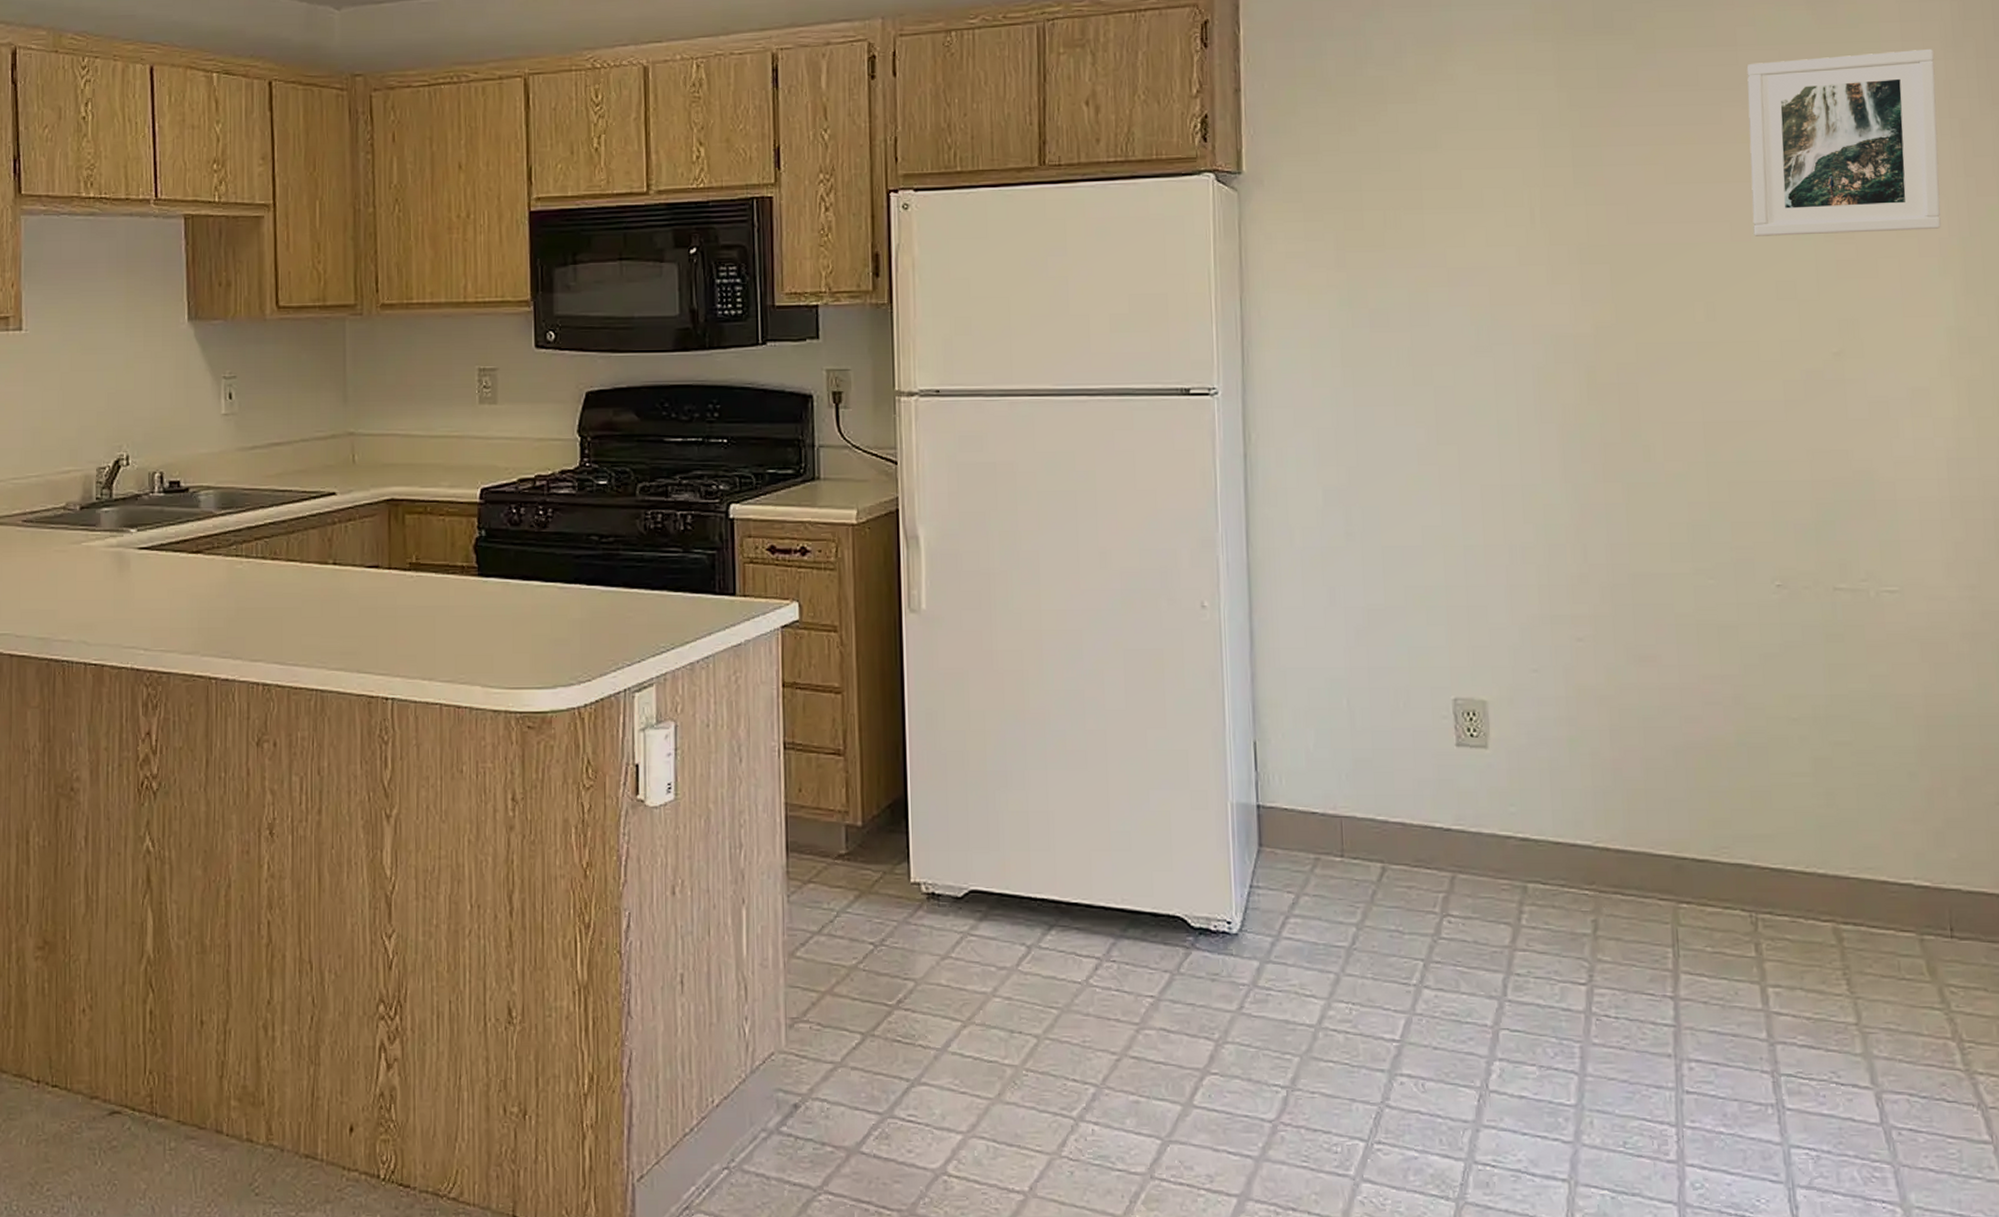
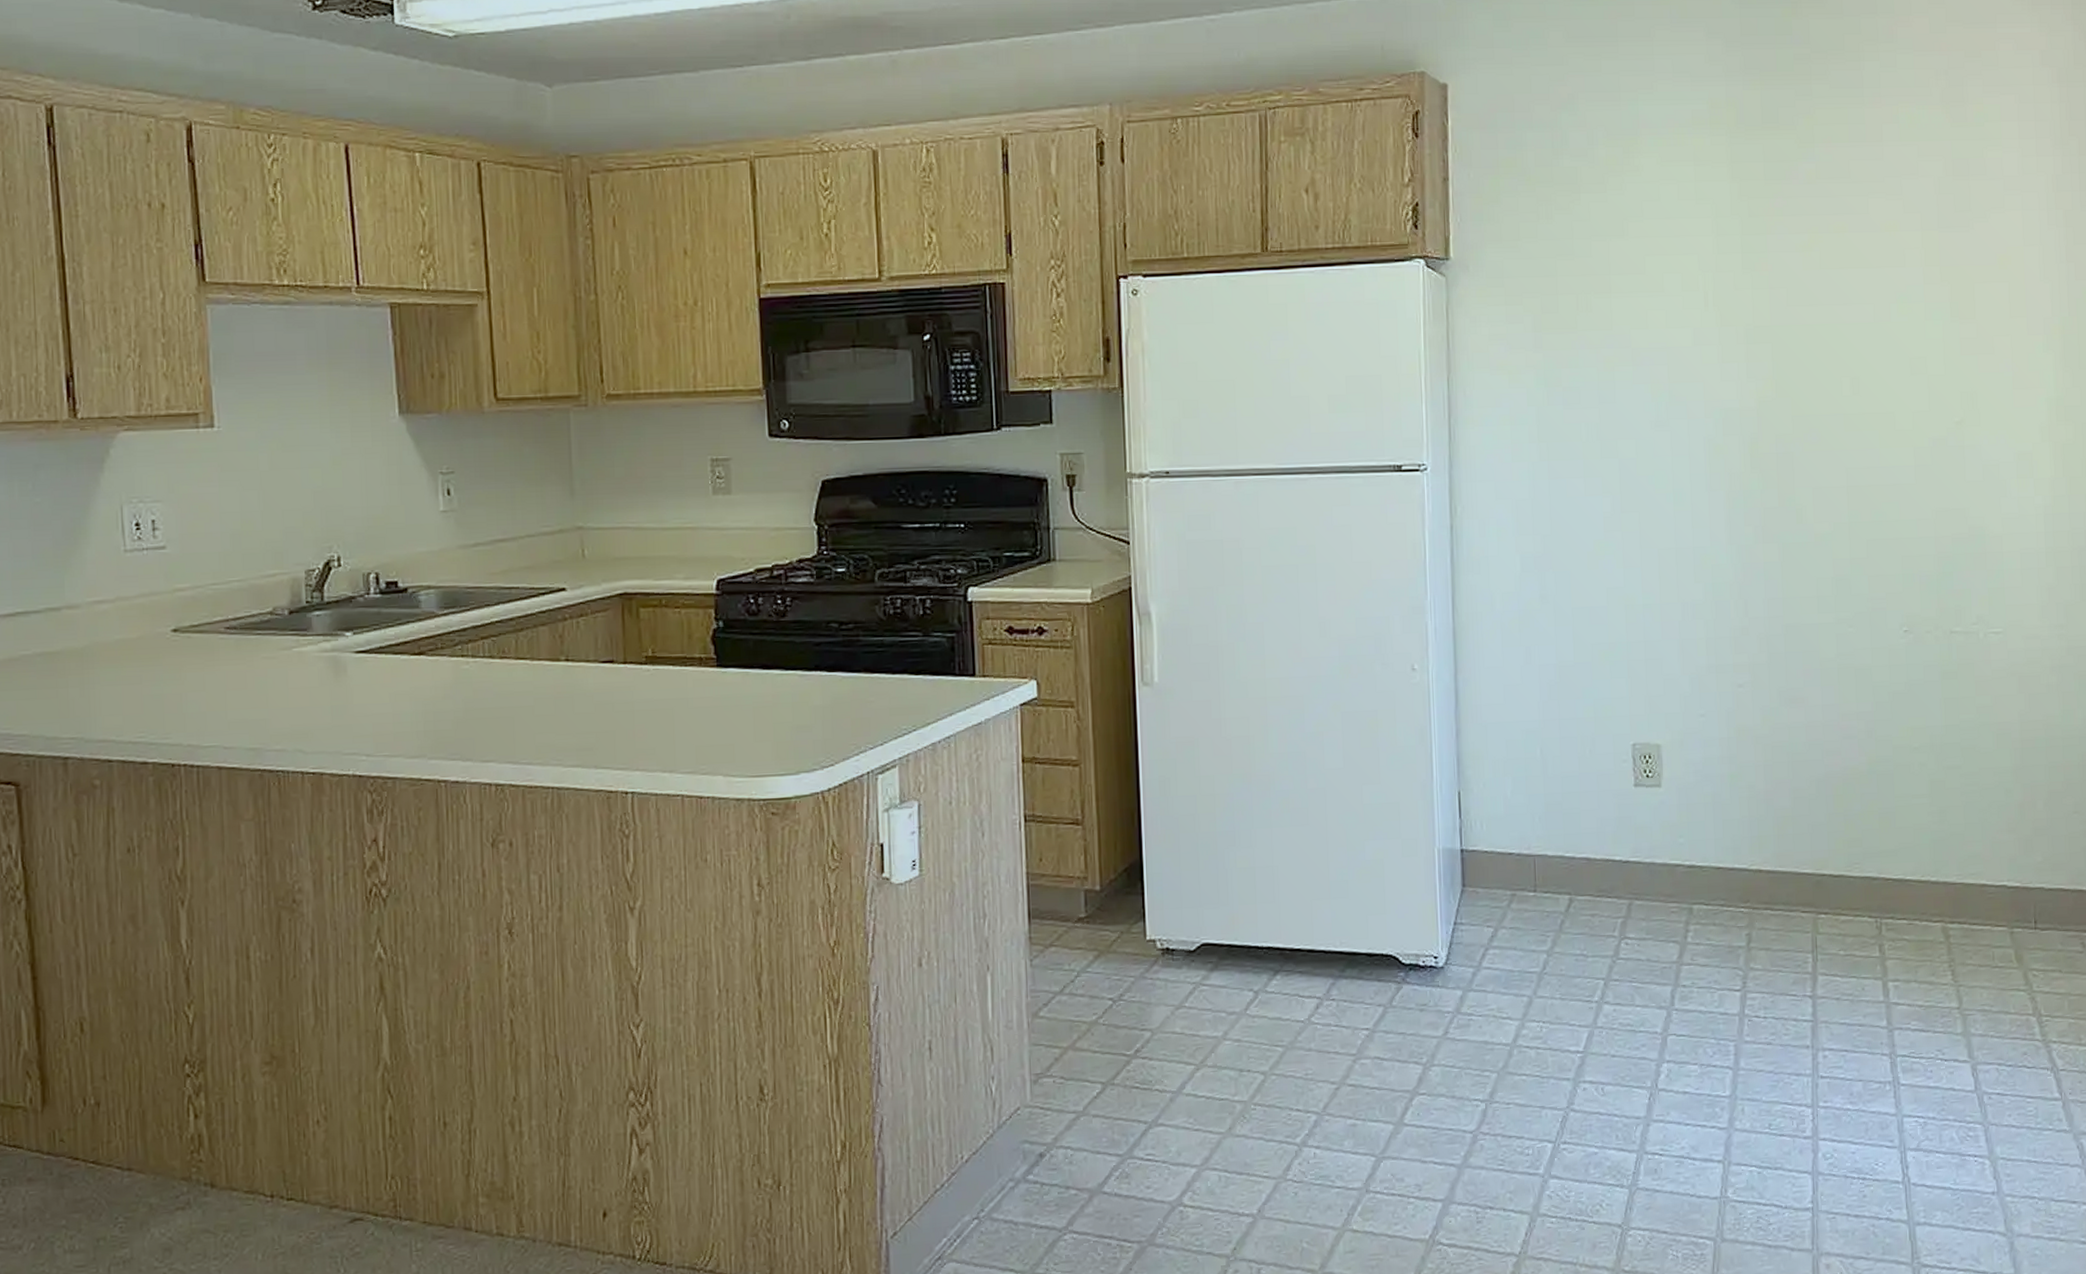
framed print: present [1746,48,1941,236] -> none [1890,146,2046,317]

